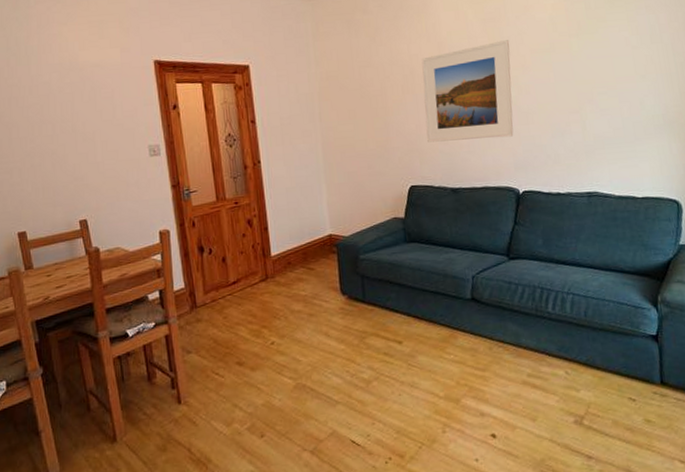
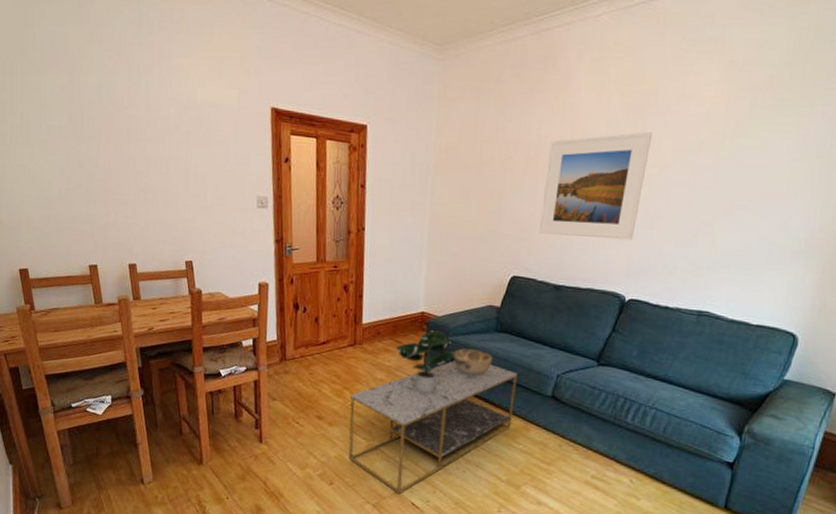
coffee table: none [270,277,438,434] -> present [349,361,517,494]
potted plant: none [308,251,370,319] -> present [395,330,456,394]
decorative bowl: none [367,262,408,291] -> present [453,348,493,376]

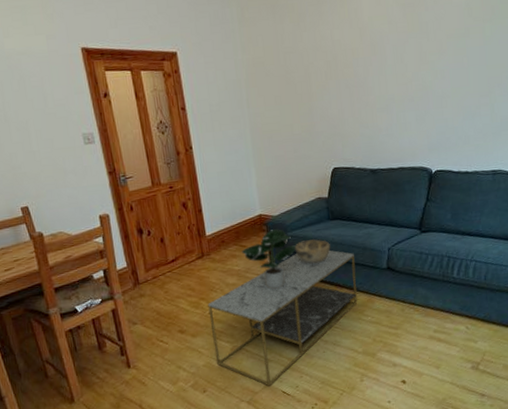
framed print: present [539,132,653,240] -> none [344,25,429,127]

